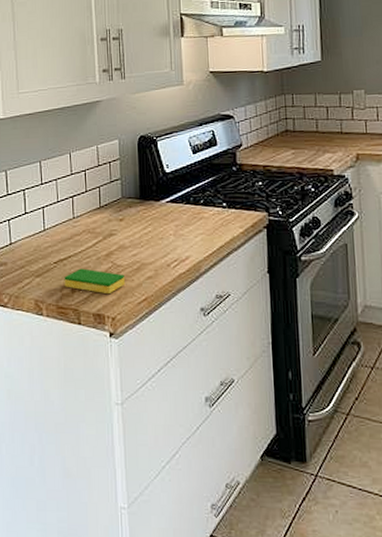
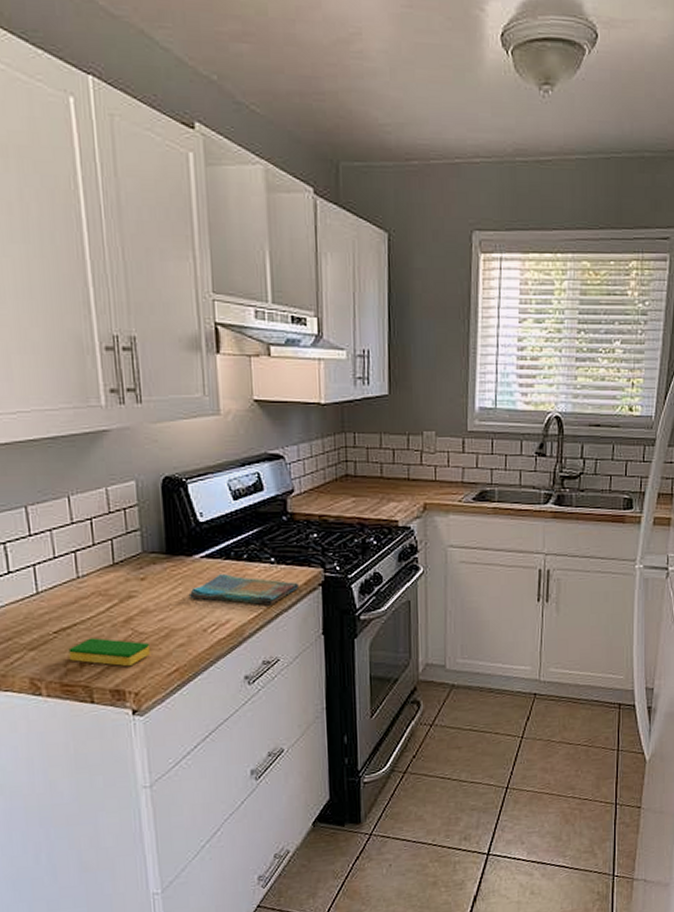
dish towel: none [156,217,246,245] -> present [188,574,298,606]

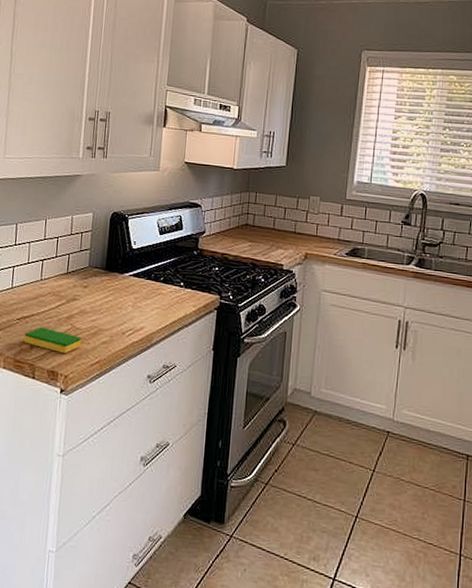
dish towel: present [188,574,298,606] -> none [116,290,199,321]

